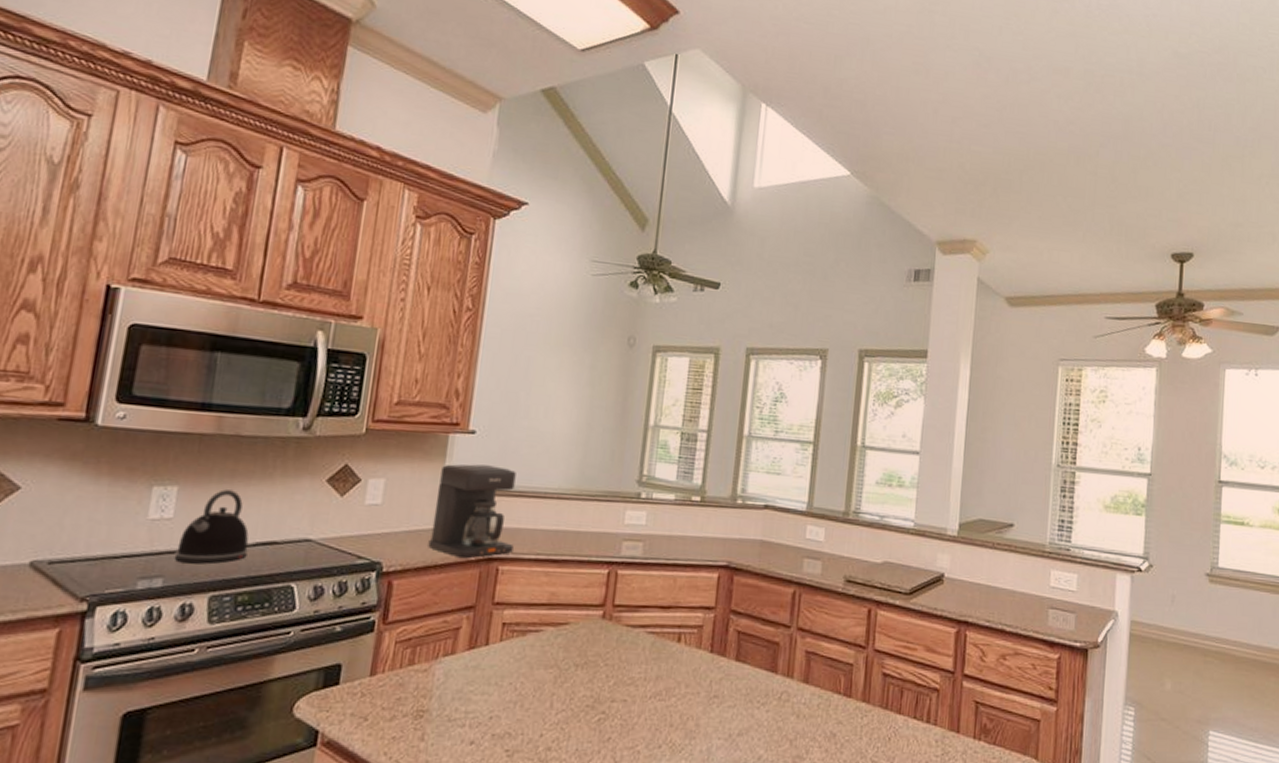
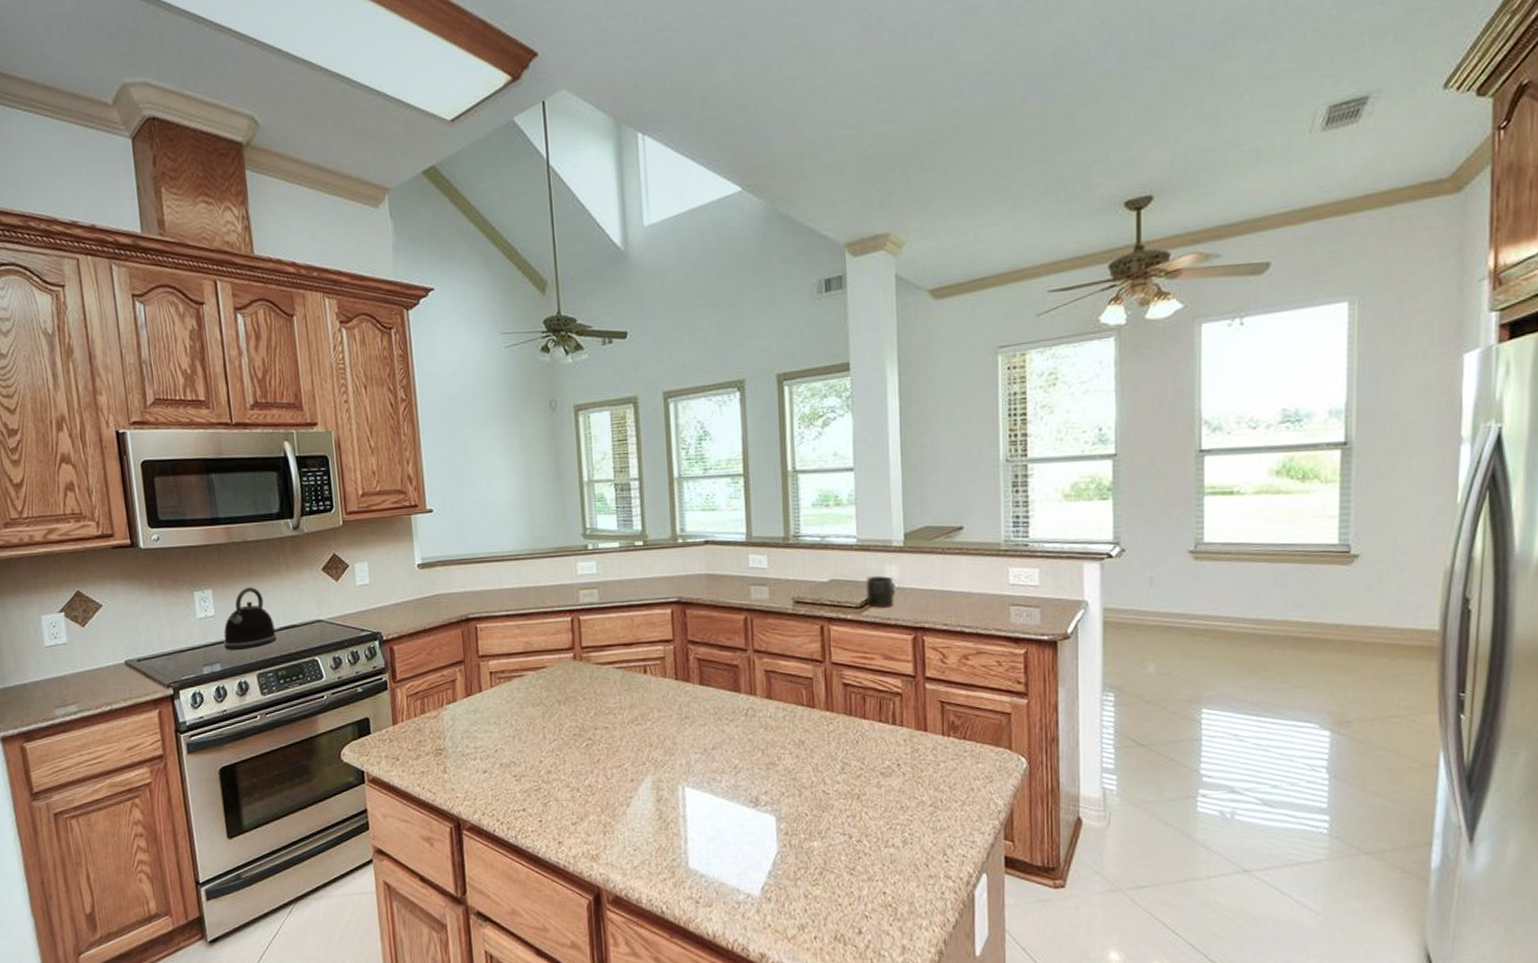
coffee maker: present [428,464,516,559] -> none [411,538,486,622]
mug: none [916,563,944,597] -> present [865,576,894,608]

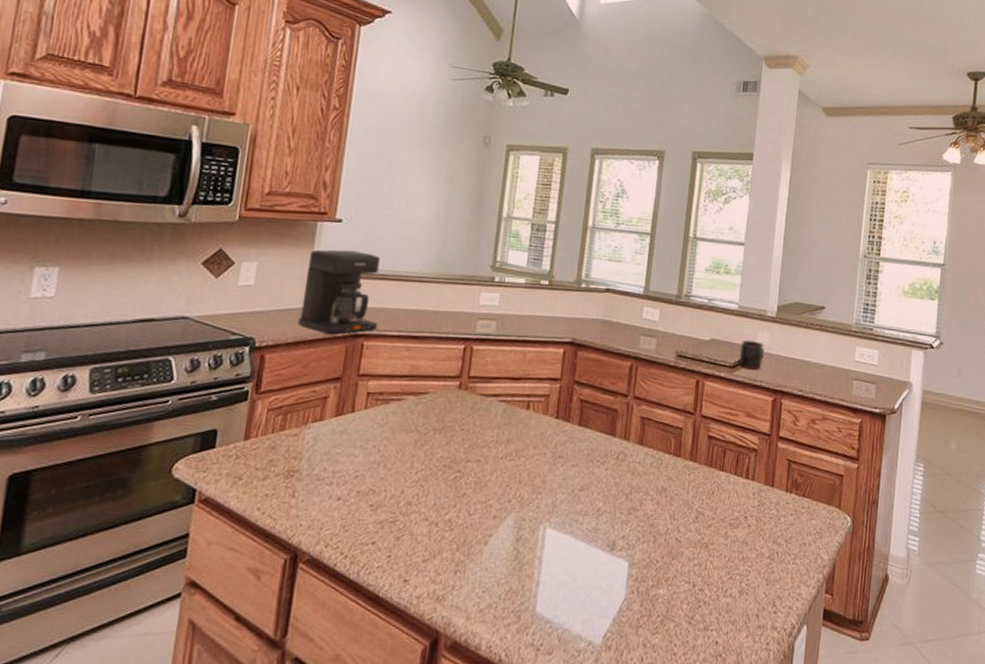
kettle: present [223,587,277,650] -> none [57,271,128,340]
coffee maker: none [411,538,486,622] -> present [298,249,380,335]

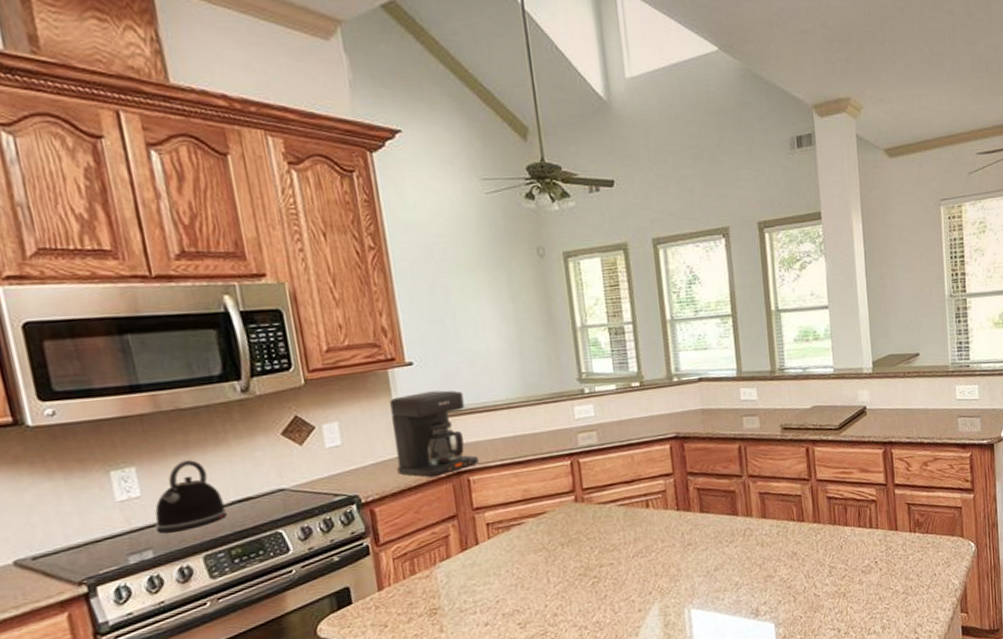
kettle: none [57,271,128,340] -> present [154,460,227,534]
mug: present [739,340,764,370] -> none [842,399,867,428]

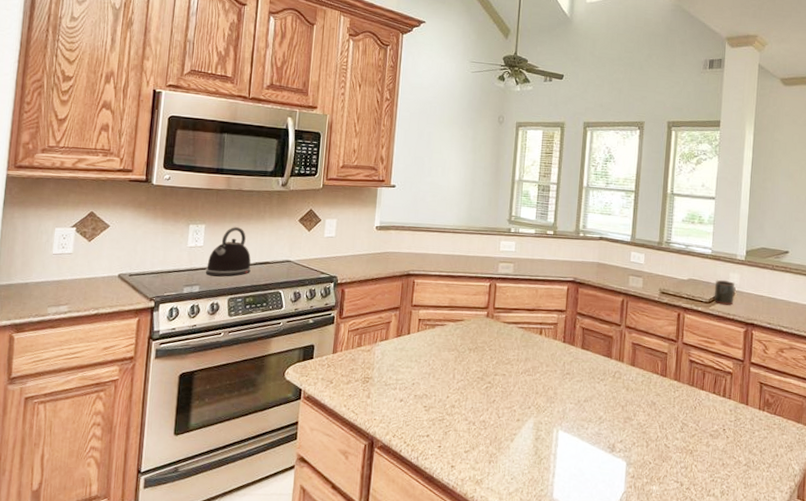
coffee maker: present [390,390,479,478] -> none [367,208,424,275]
mug: none [842,399,867,428] -> present [714,280,735,305]

